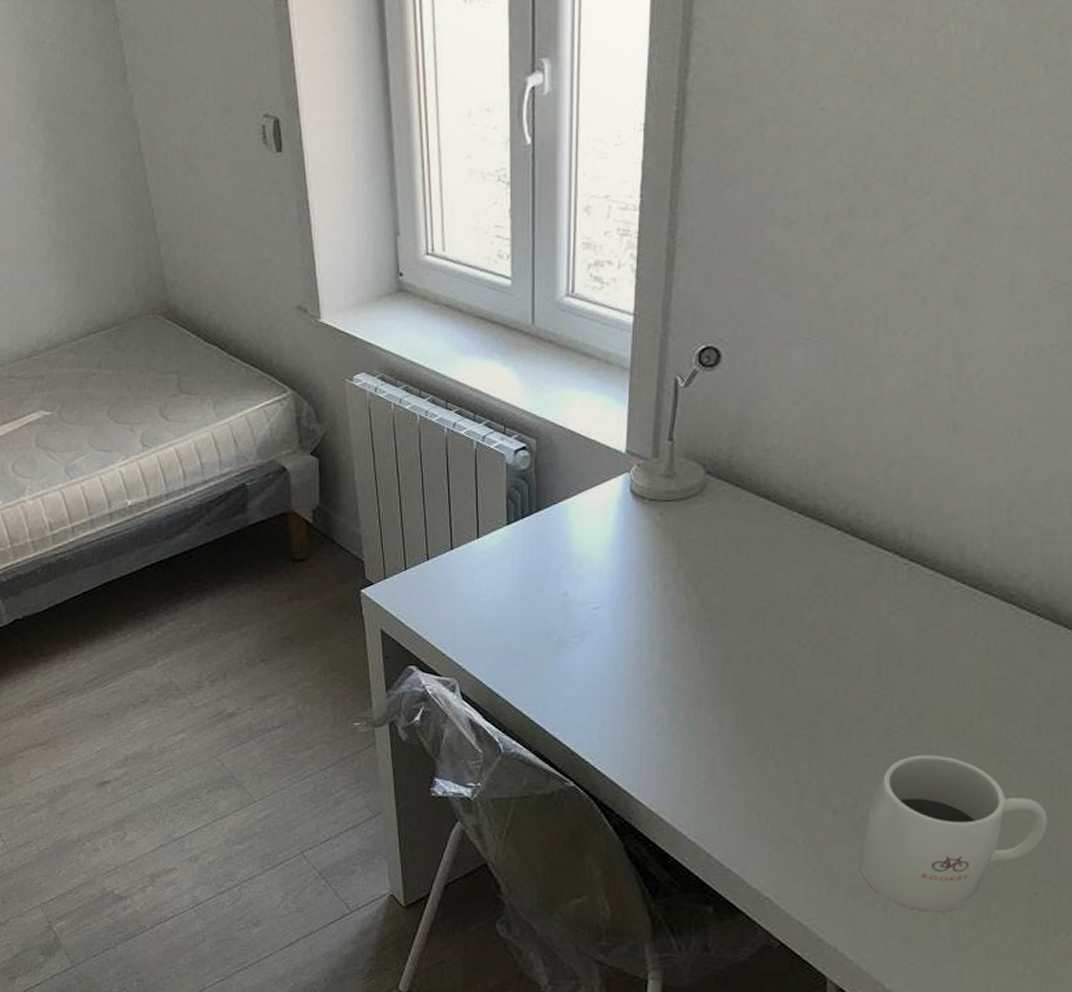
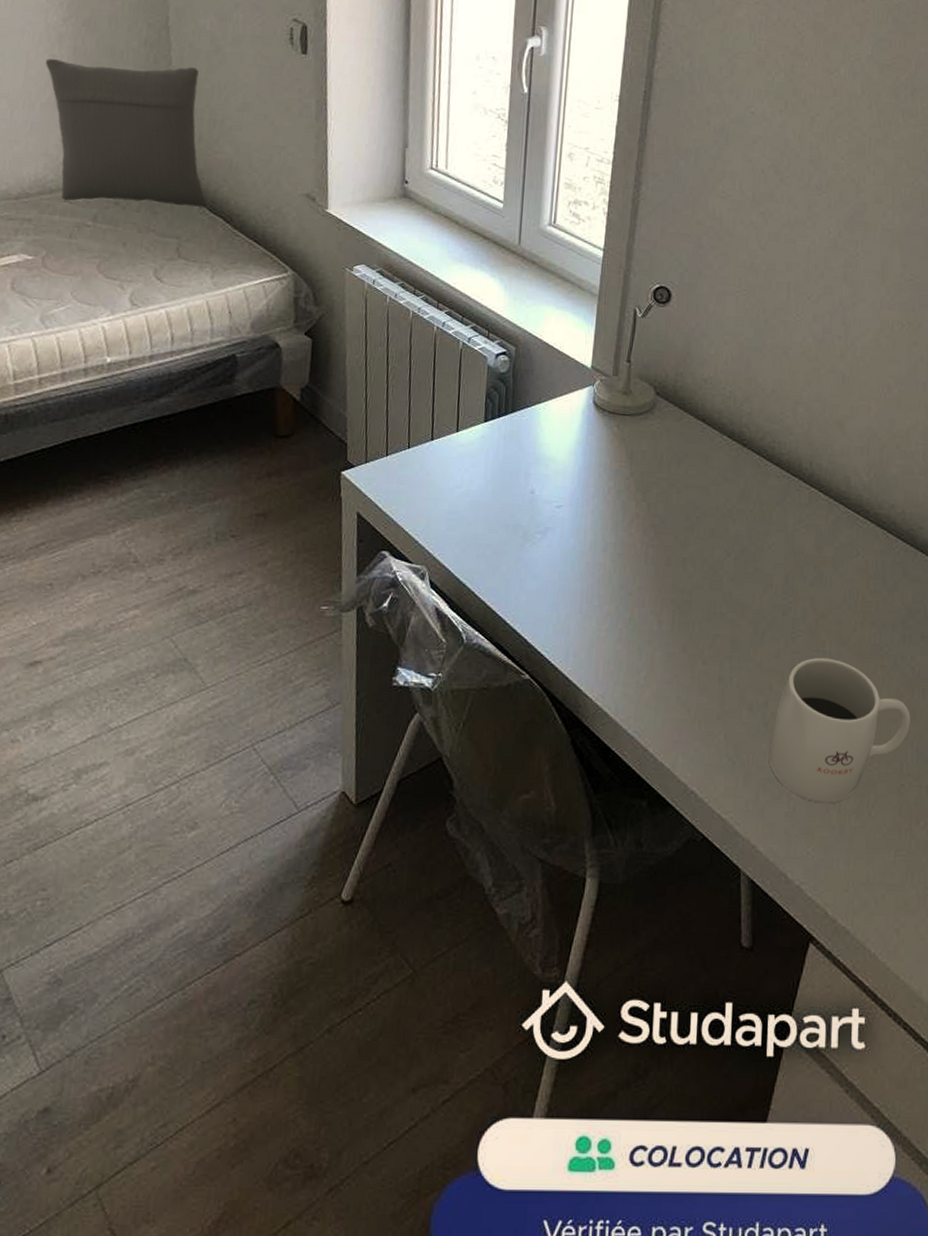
pillow: none [33,191,200,353] -> present [45,58,207,207]

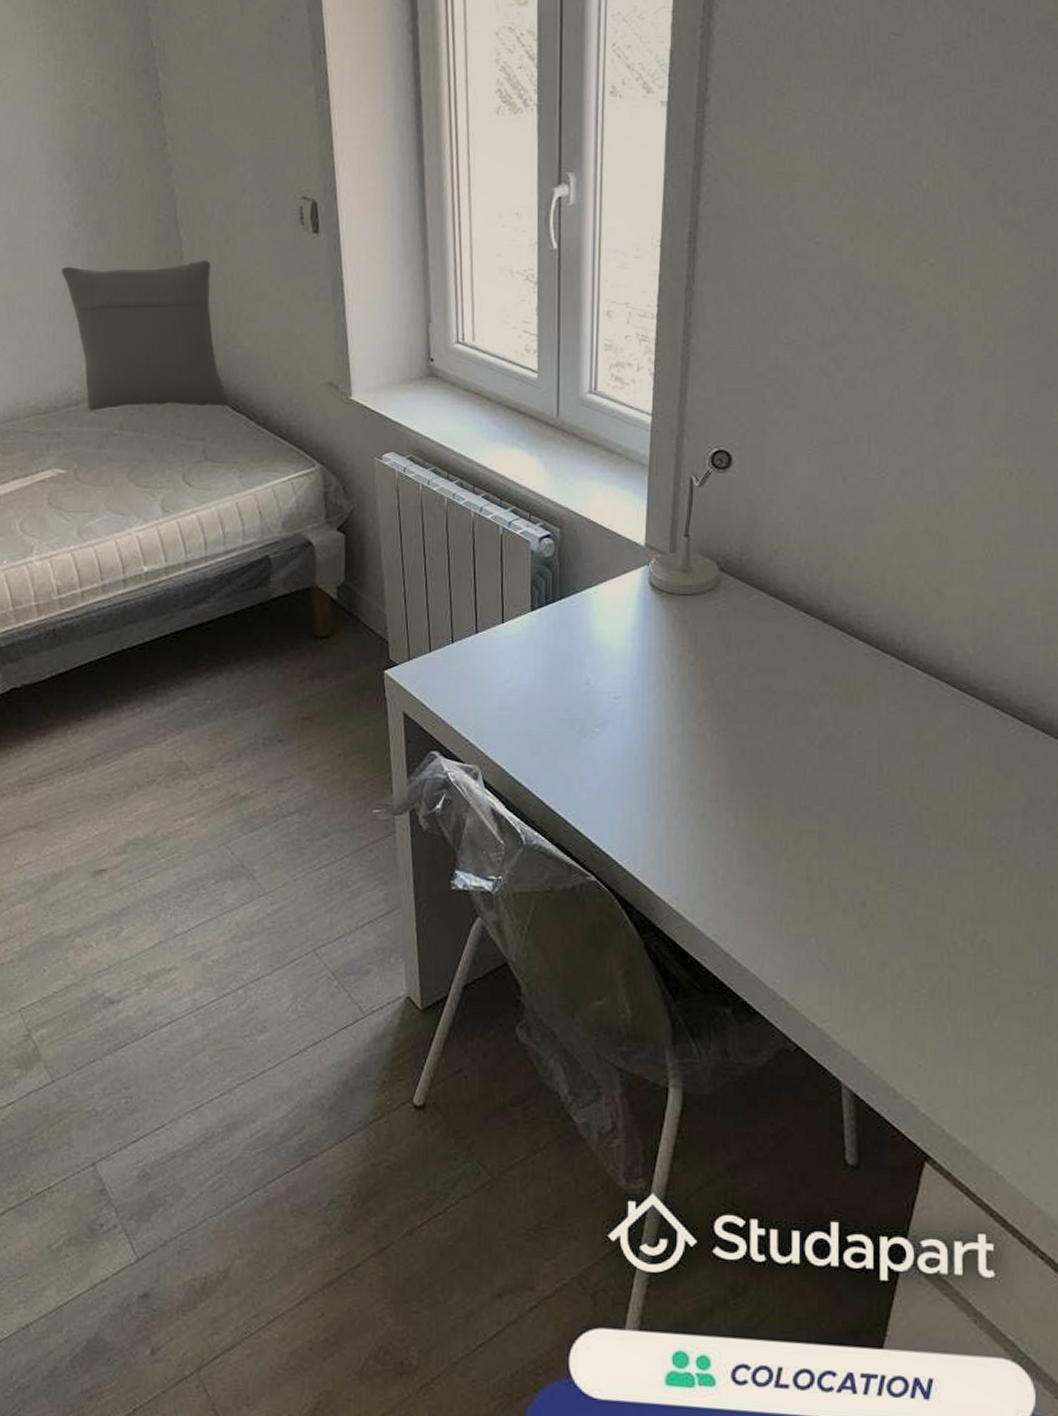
mug: present [769,657,911,804] -> none [869,853,1037,1013]

